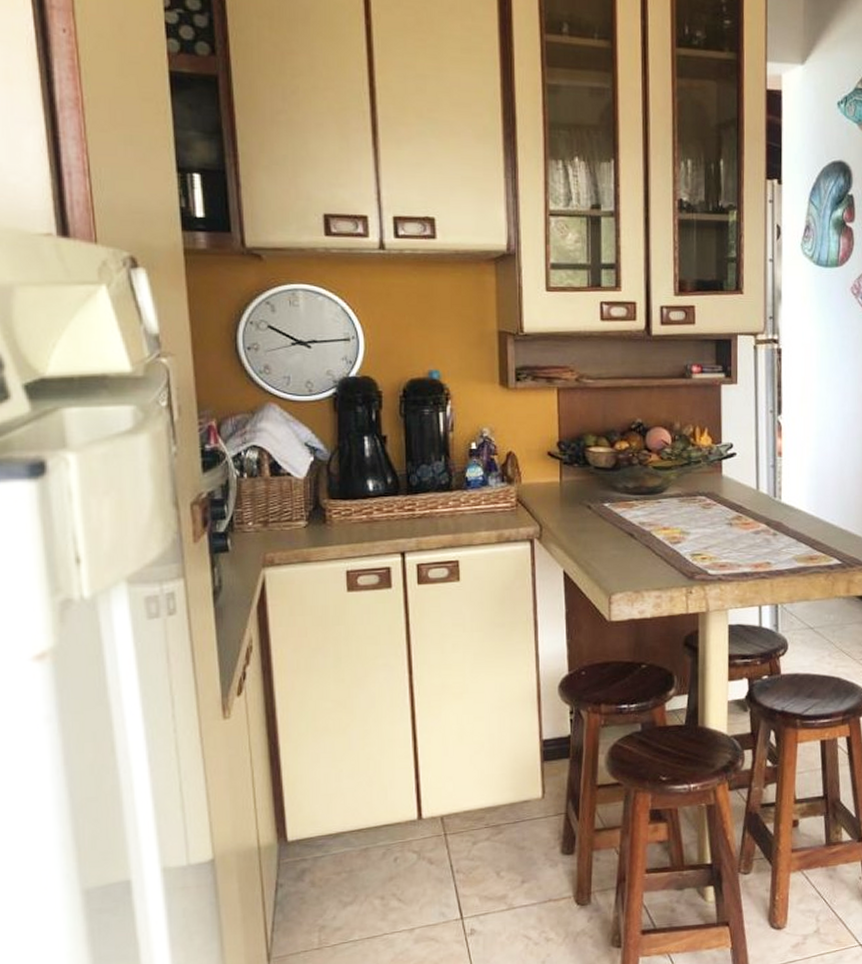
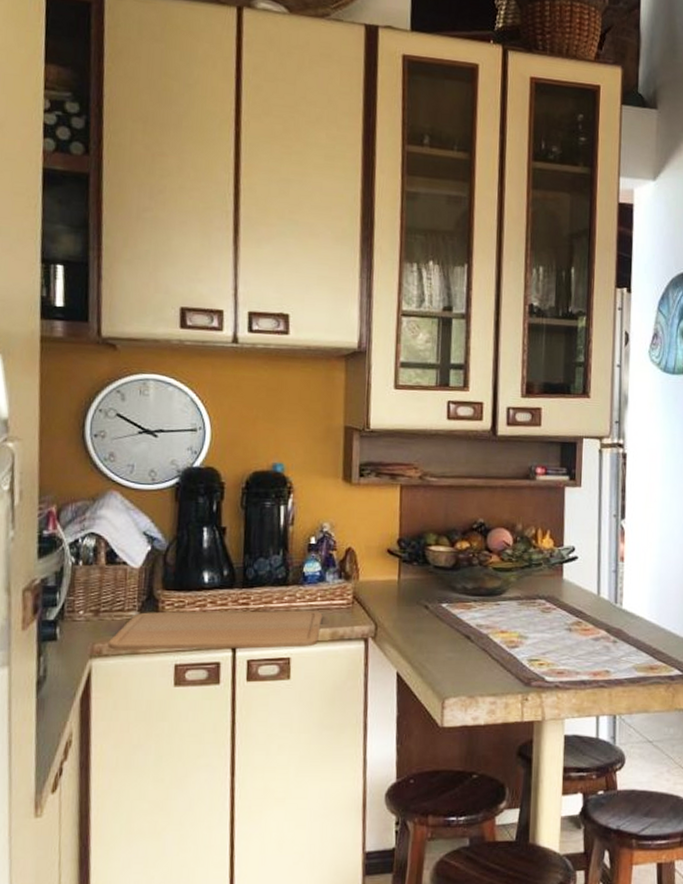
chopping board: none [279,514,488,559] -> present [107,610,323,651]

